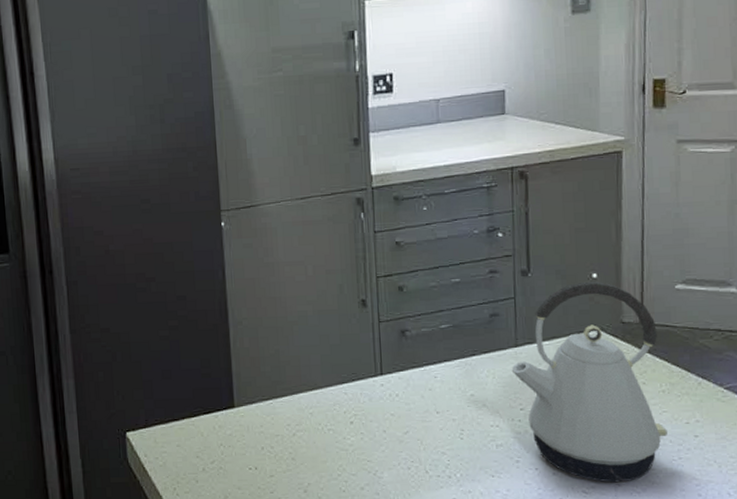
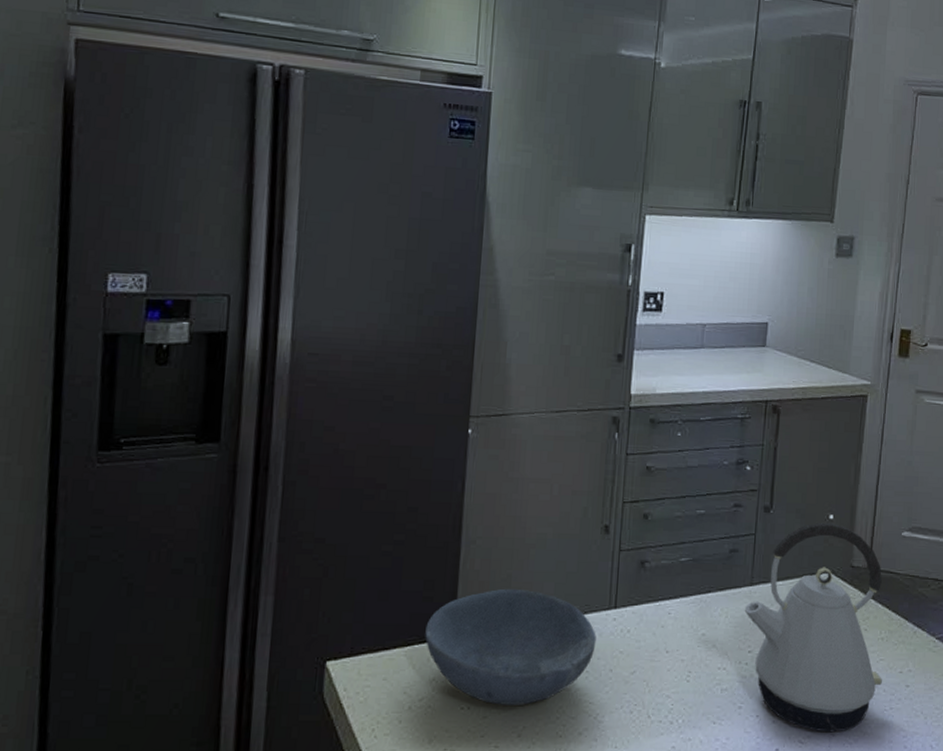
bowl: none [208,362,367,465] -> present [425,588,596,705]

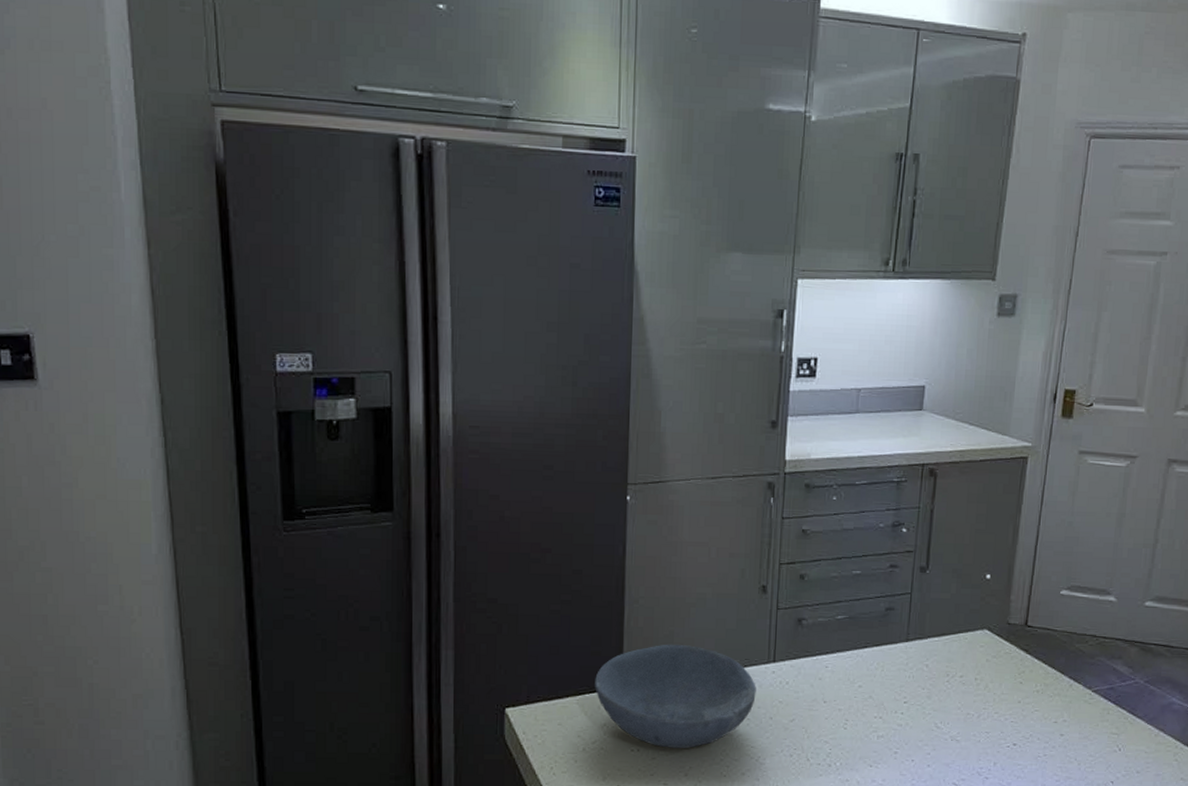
kettle: present [744,522,882,733] -> none [900,582,1039,776]

